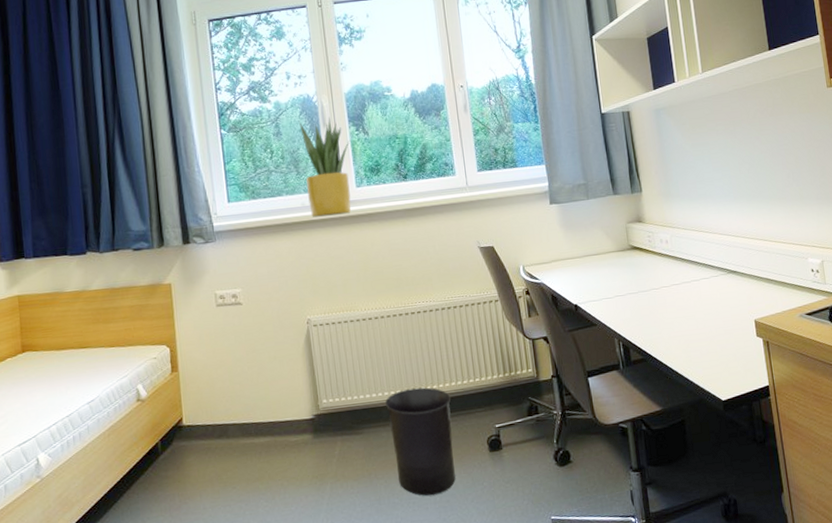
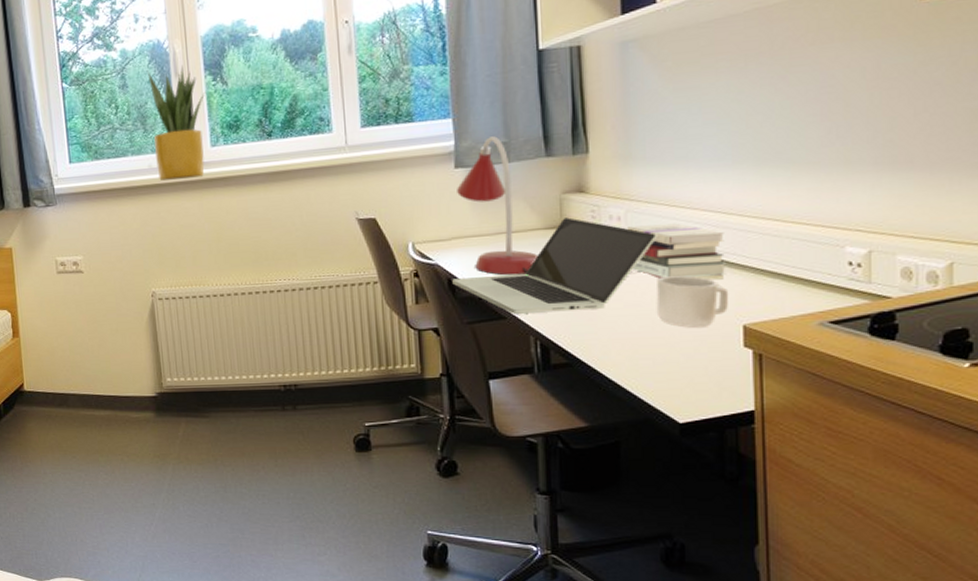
waste bin: present [384,387,456,496] -> none [235,373,313,489]
desk lamp: none [553,179,615,290] -> present [457,136,539,275]
laptop: none [555,242,693,321] -> present [452,217,657,314]
books: none [673,244,740,287] -> present [628,223,727,281]
mug: none [696,284,744,325] -> present [656,275,729,329]

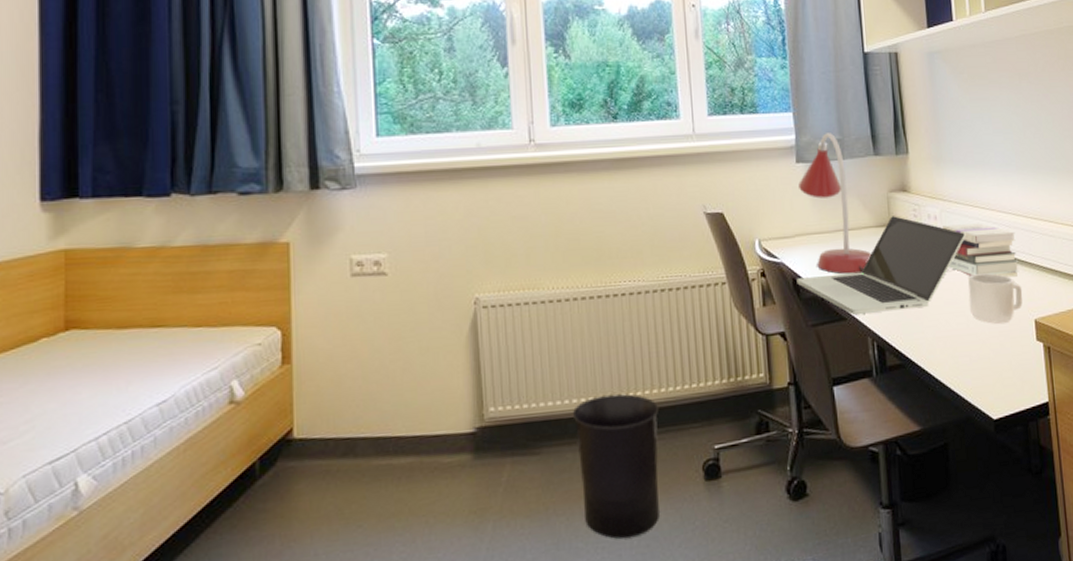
planter: present [146,66,206,181] -> none [478,33,546,164]
waste bin: none [235,373,313,489] -> present [572,393,660,539]

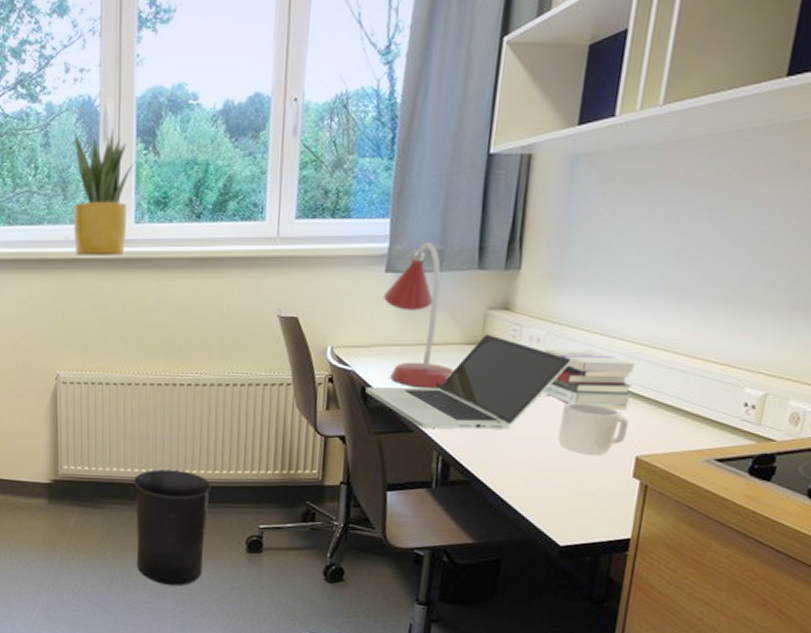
planter: none [478,33,546,164] -> present [73,129,136,257]

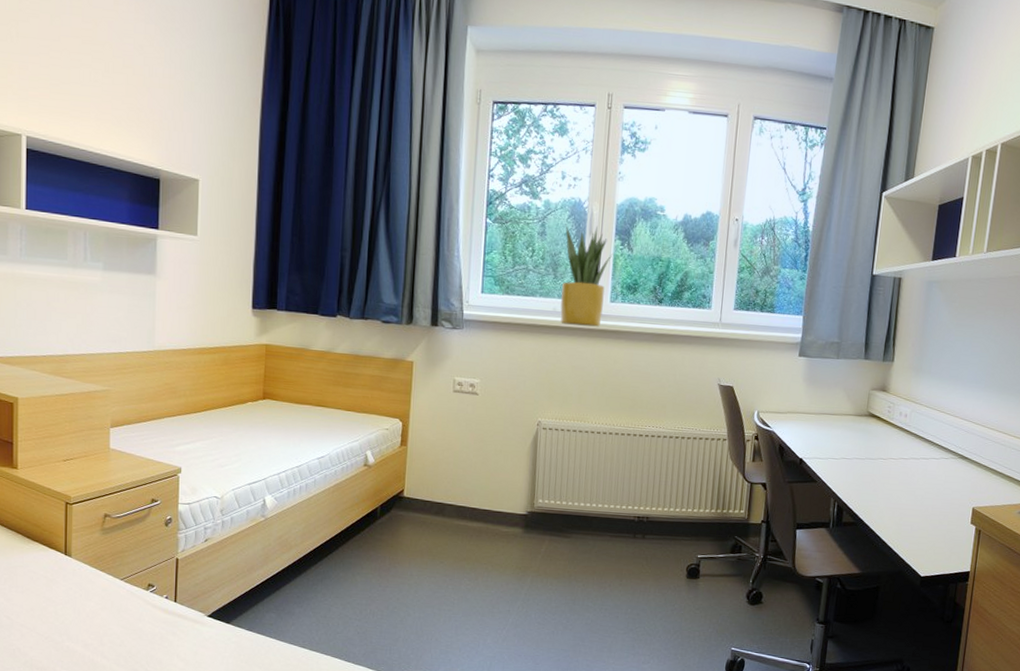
waste bin: present [133,468,212,585] -> none [596,505,661,606]
laptop: present [365,334,572,430] -> none [782,409,929,483]
desk lamp: present [384,242,455,389] -> none [797,336,847,449]
books: present [543,349,636,410] -> none [909,423,972,472]
mug: present [557,403,629,457] -> none [919,464,968,507]

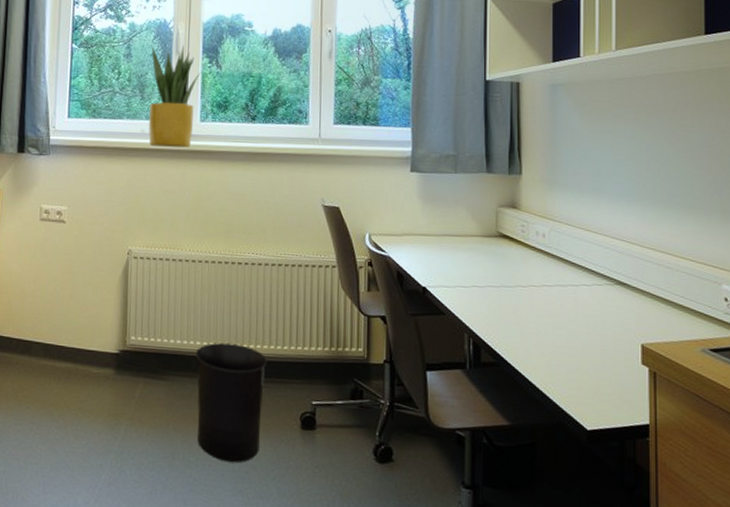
waste bin: none [596,505,661,606] -> present [195,342,268,462]

